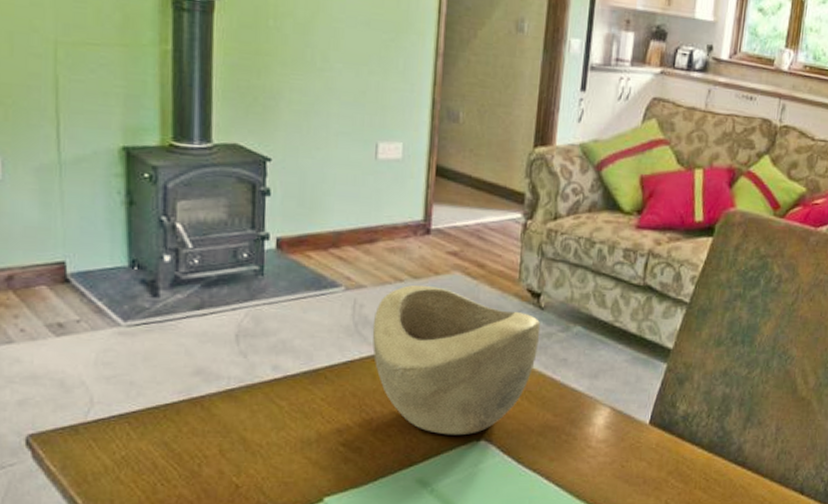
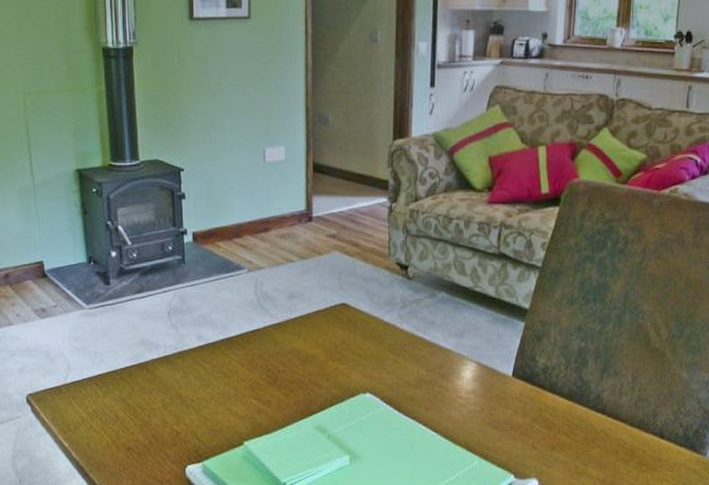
decorative bowl: present [372,284,541,436] -> none [271,264,410,389]

